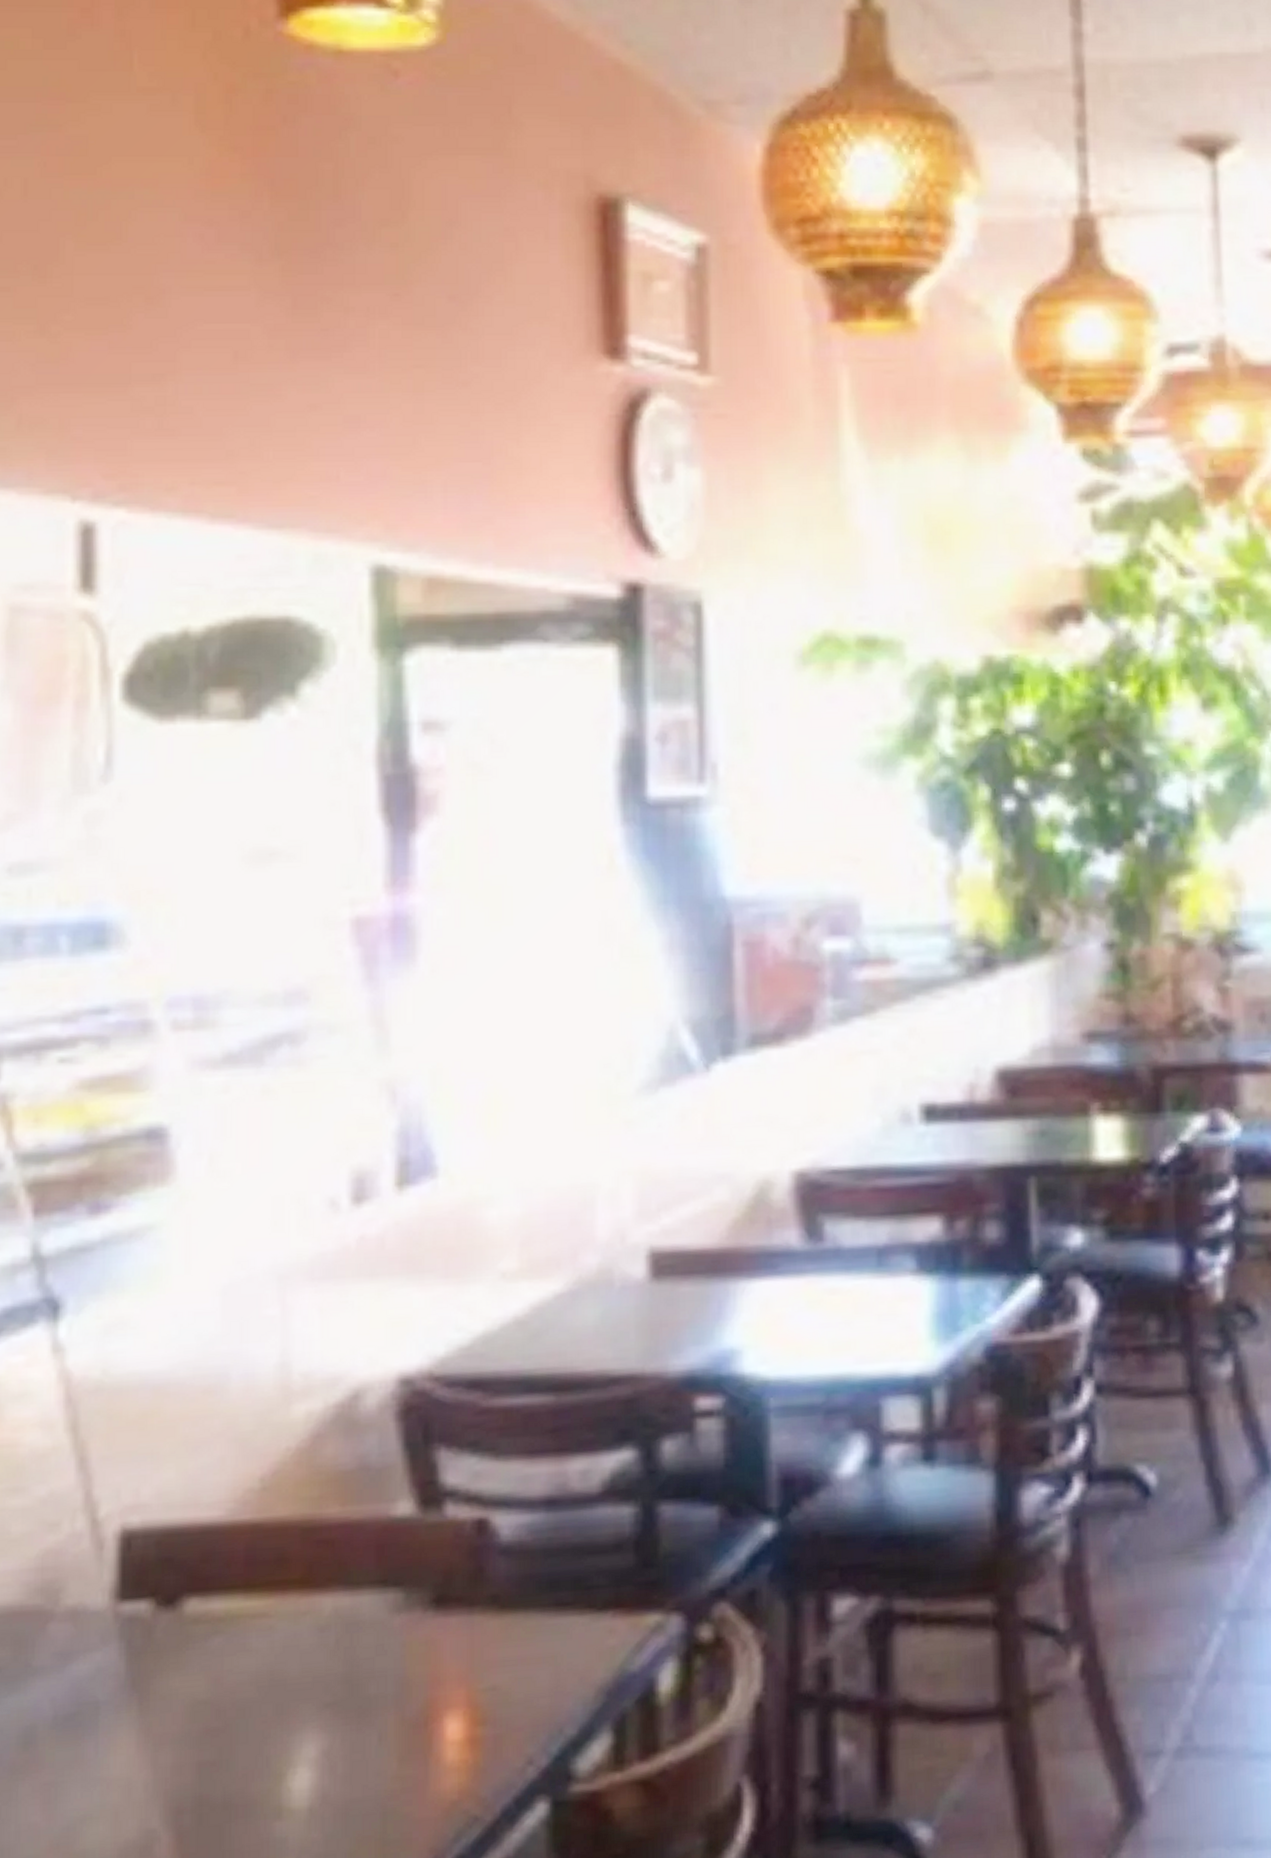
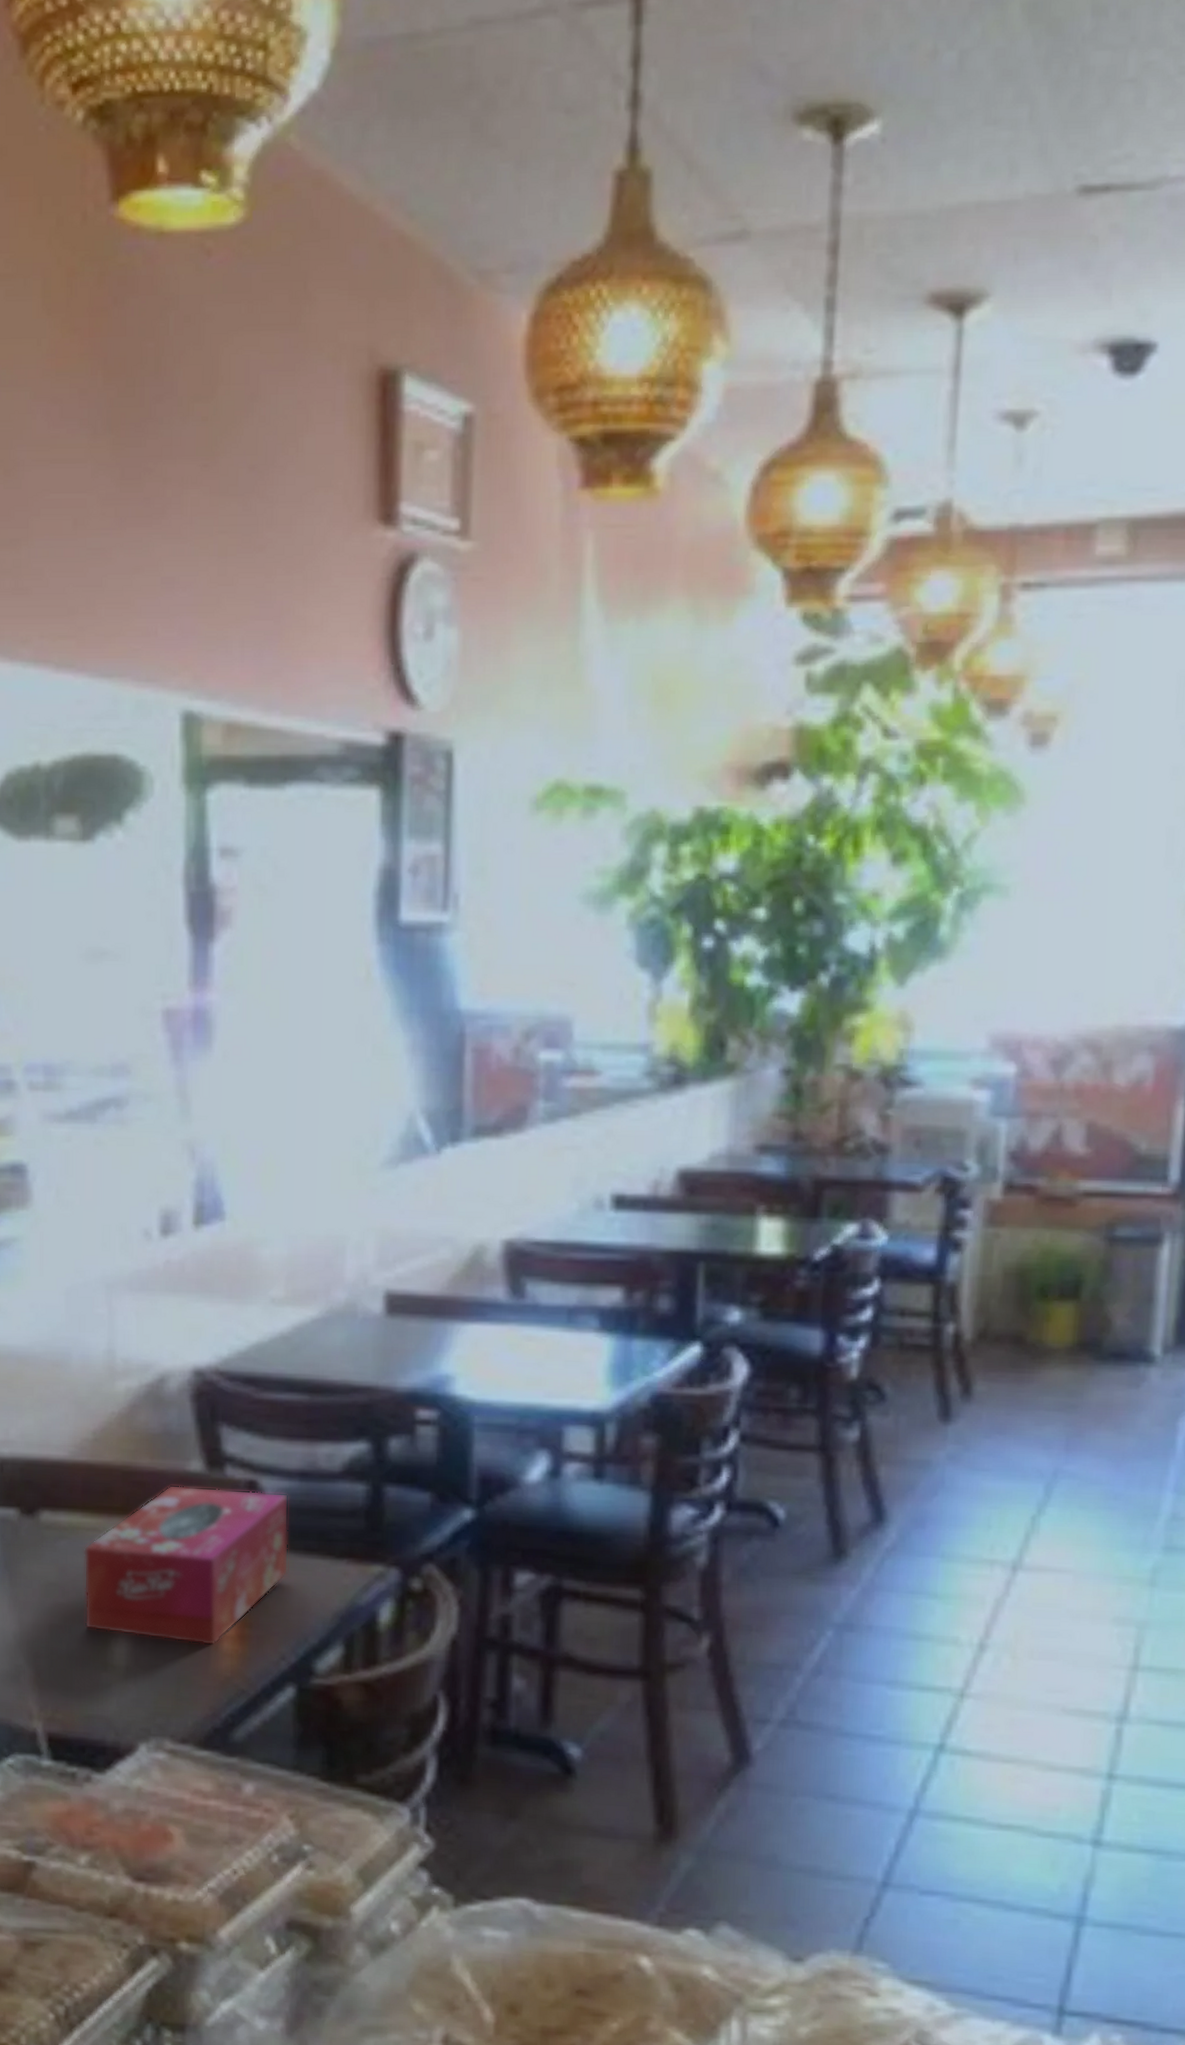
tissue box: none [246,1530,534,1762] -> present [83,1484,289,1646]

